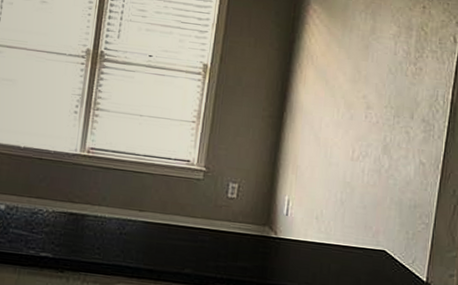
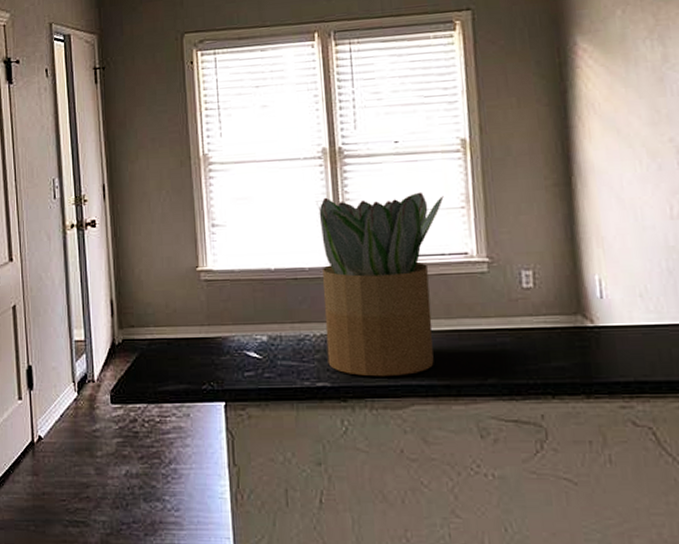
potted plant: none [54,92,180,257] -> present [317,192,444,377]

